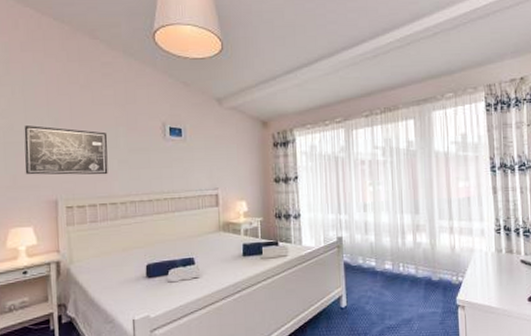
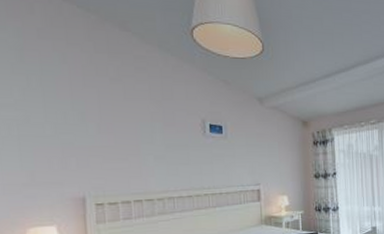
wall art: present [24,125,108,175] -> none [43,119,143,171]

